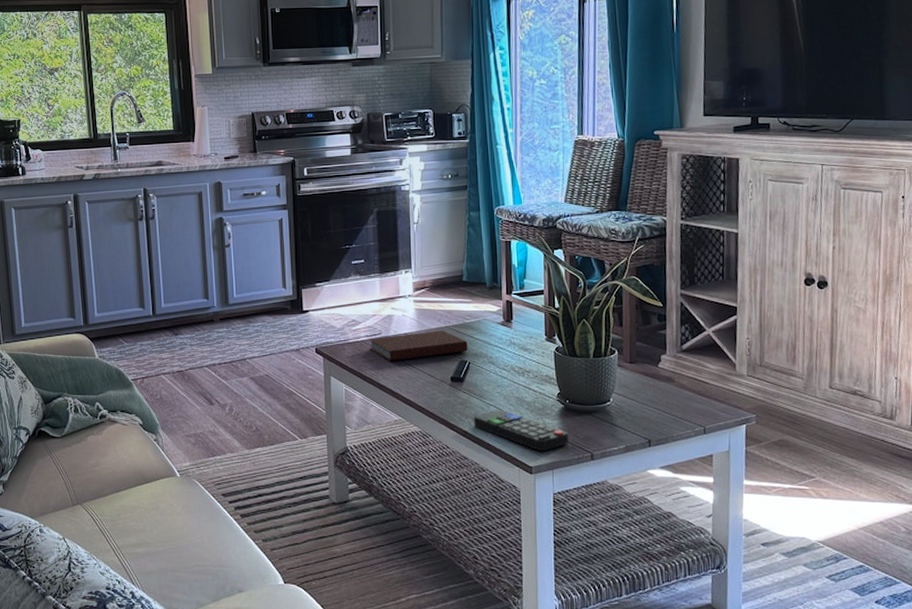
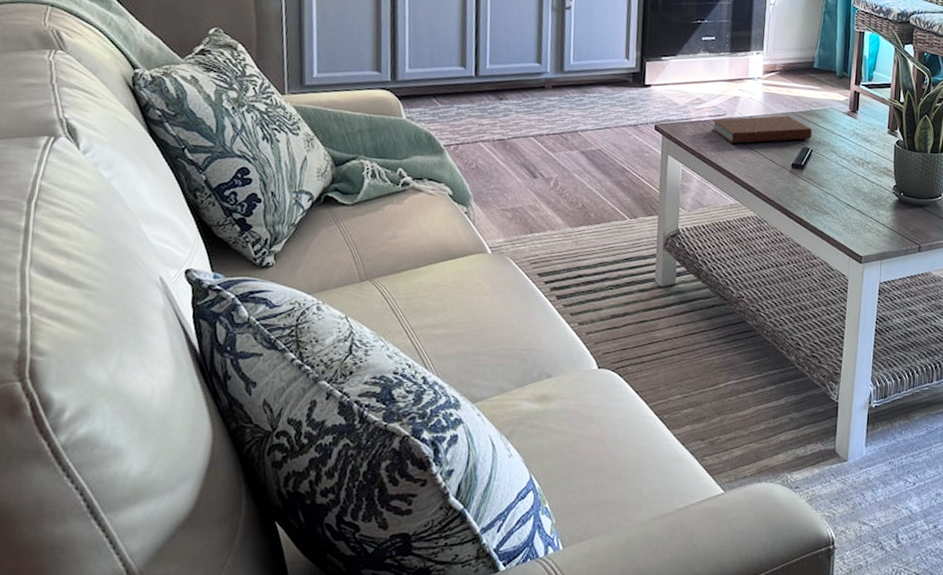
remote control: present [474,410,569,452] -> none [810,199,900,242]

